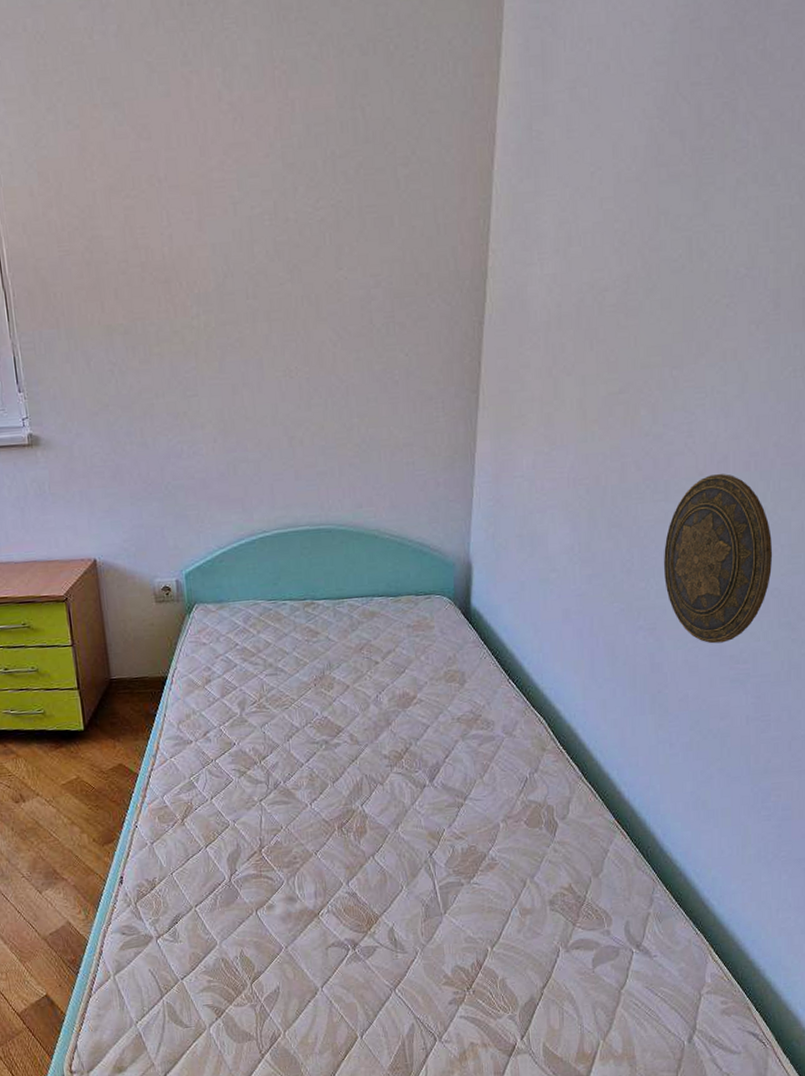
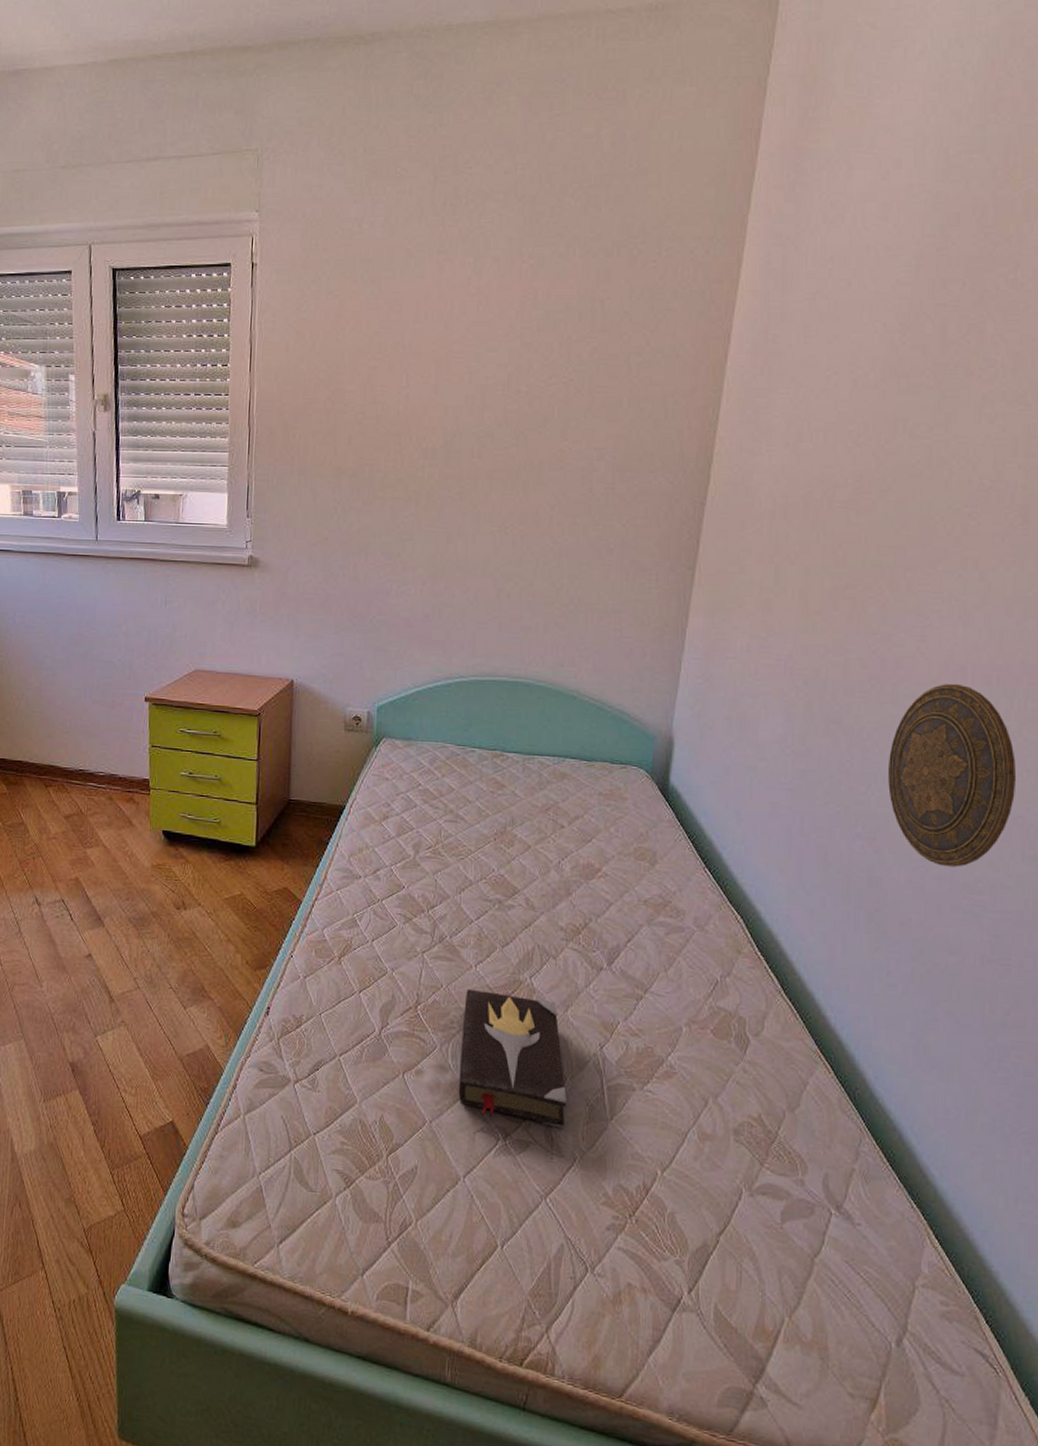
hardback book: none [304,822,406,933] -> present [458,988,567,1129]

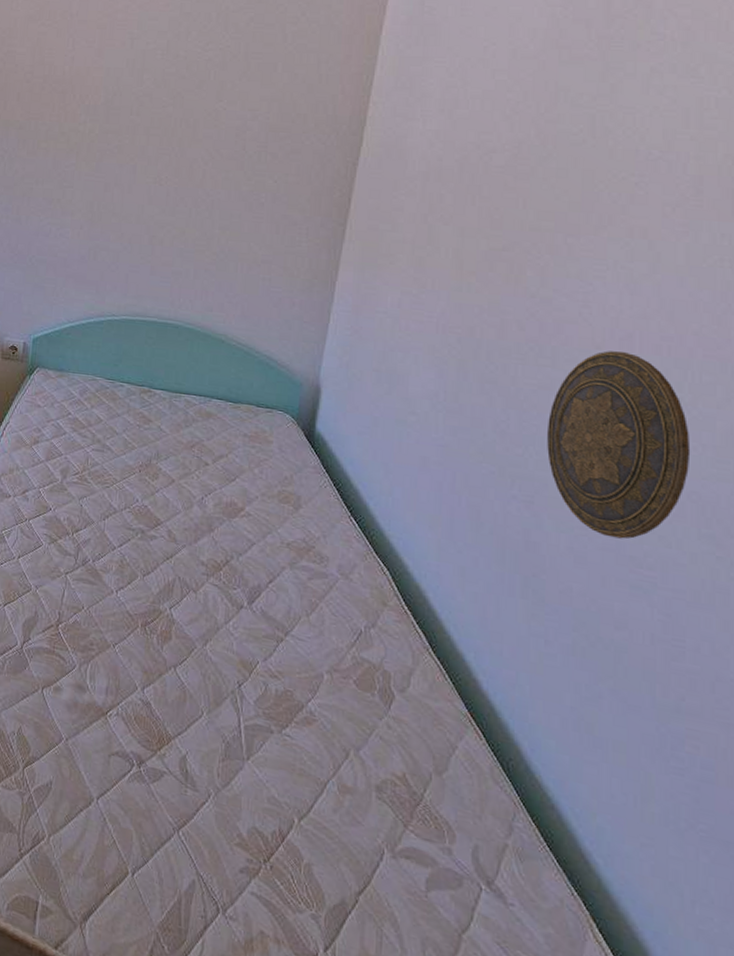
hardback book: present [458,988,567,1129] -> none [95,612,203,763]

